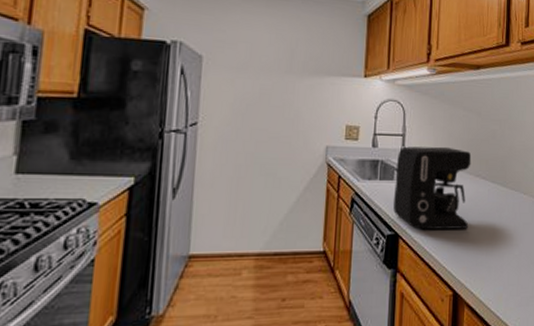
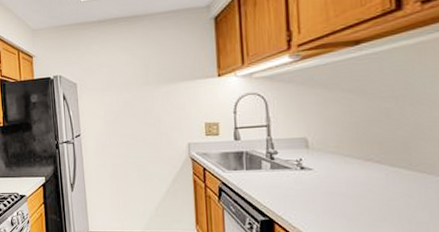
coffee maker: present [393,146,472,230] -> none [263,132,362,216]

